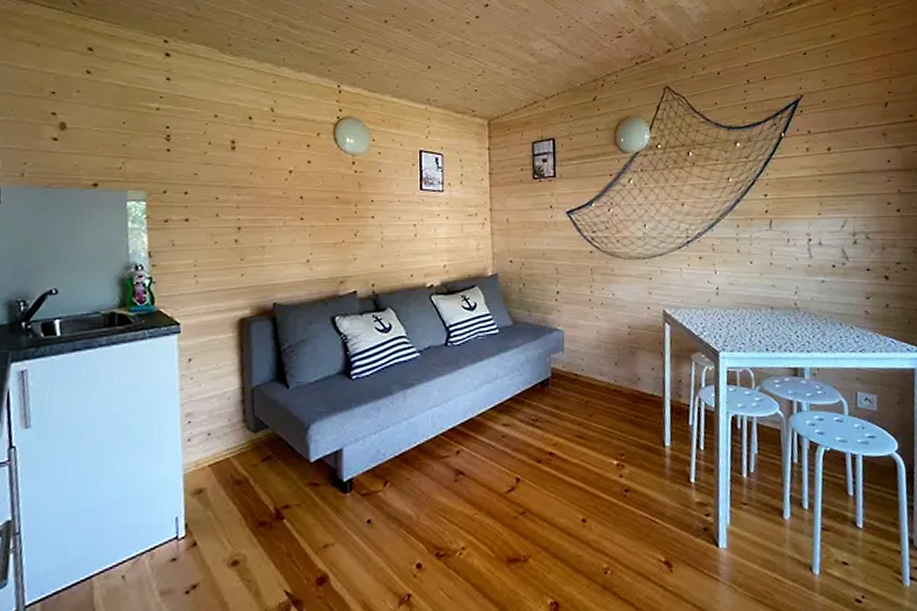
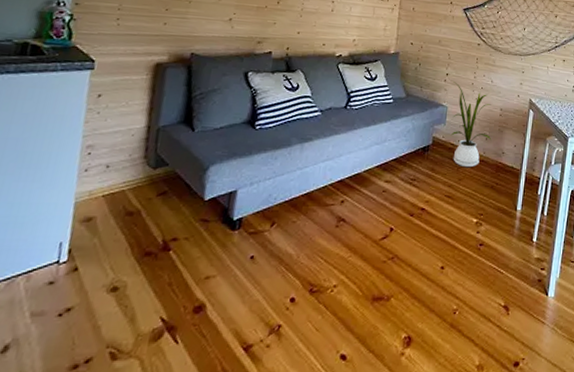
house plant: none [563,299,623,401] -> present [451,80,492,168]

